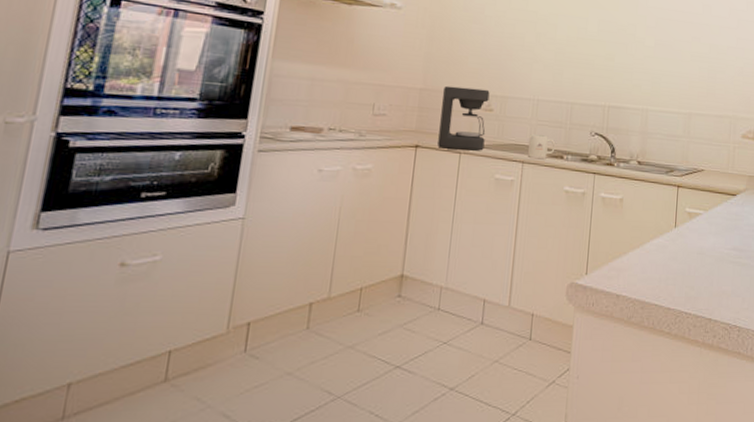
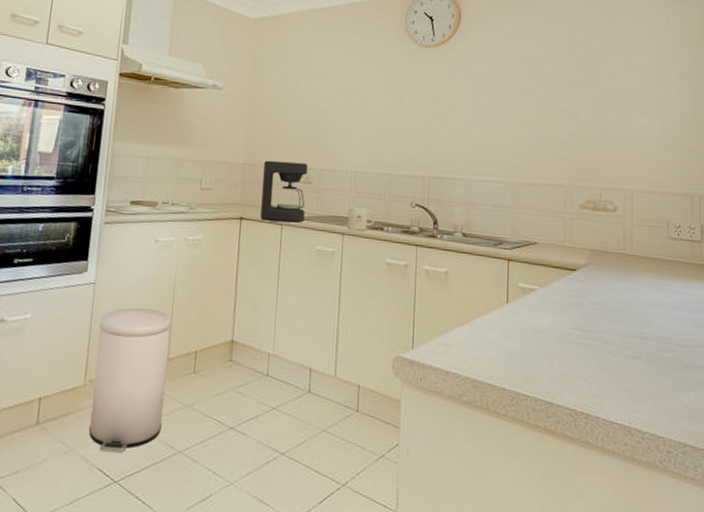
pedal bin: none [230,244,334,404] -> present [89,308,171,452]

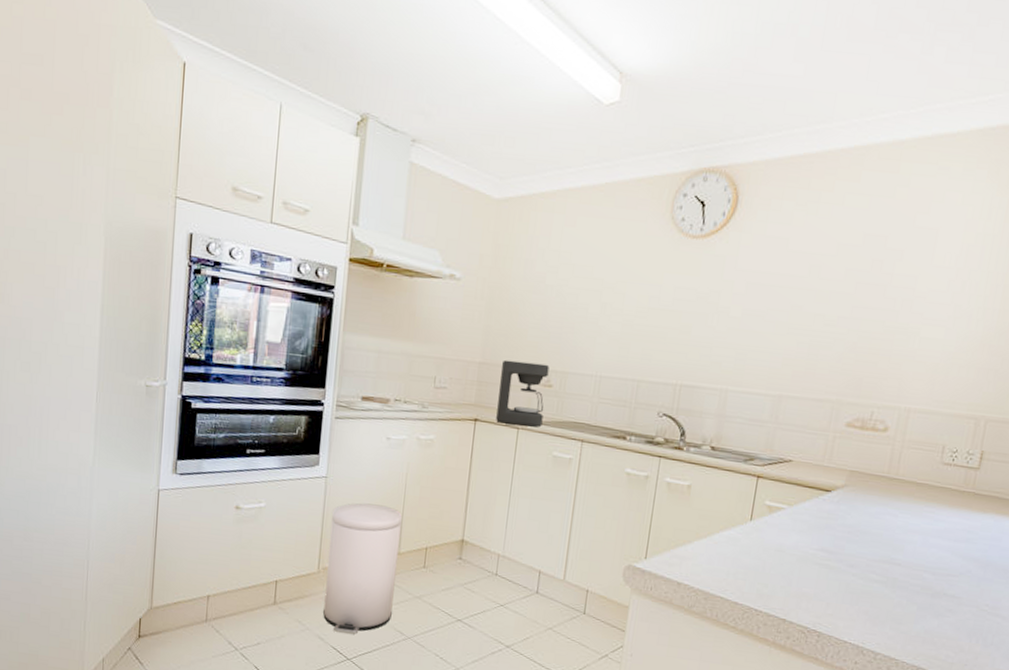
mug: present [347,206,375,231] -> none [587,412,618,439]

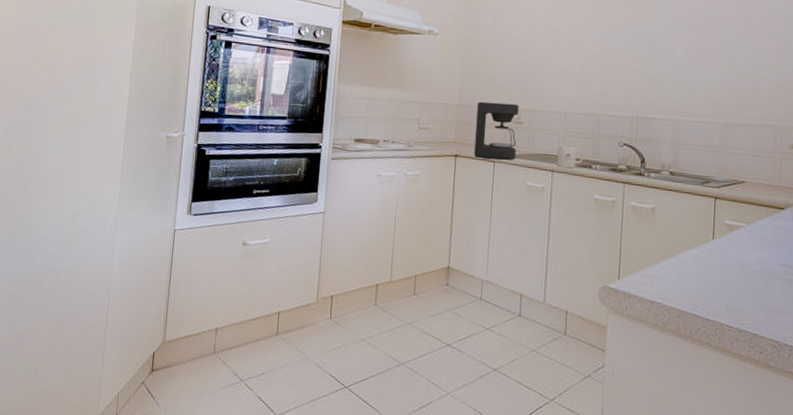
pedal bin: present [323,503,402,634] -> none [322,235,393,362]
mug: none [587,412,618,439] -> present [556,145,584,169]

